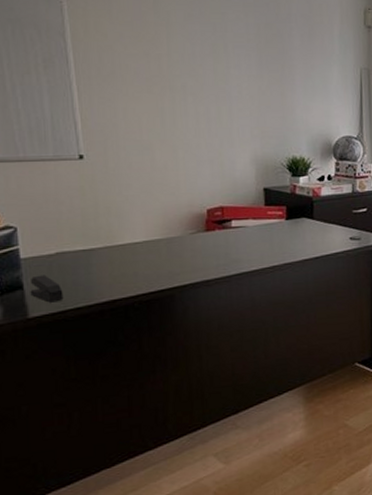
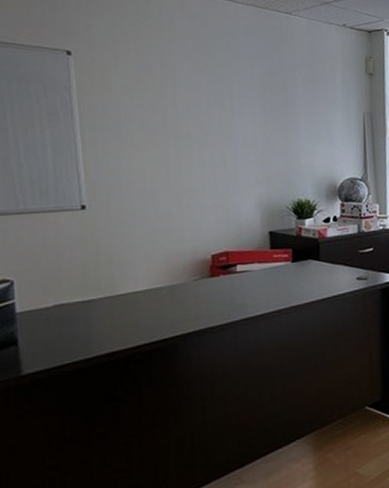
stapler: present [30,274,64,303] -> none [25,328,60,358]

